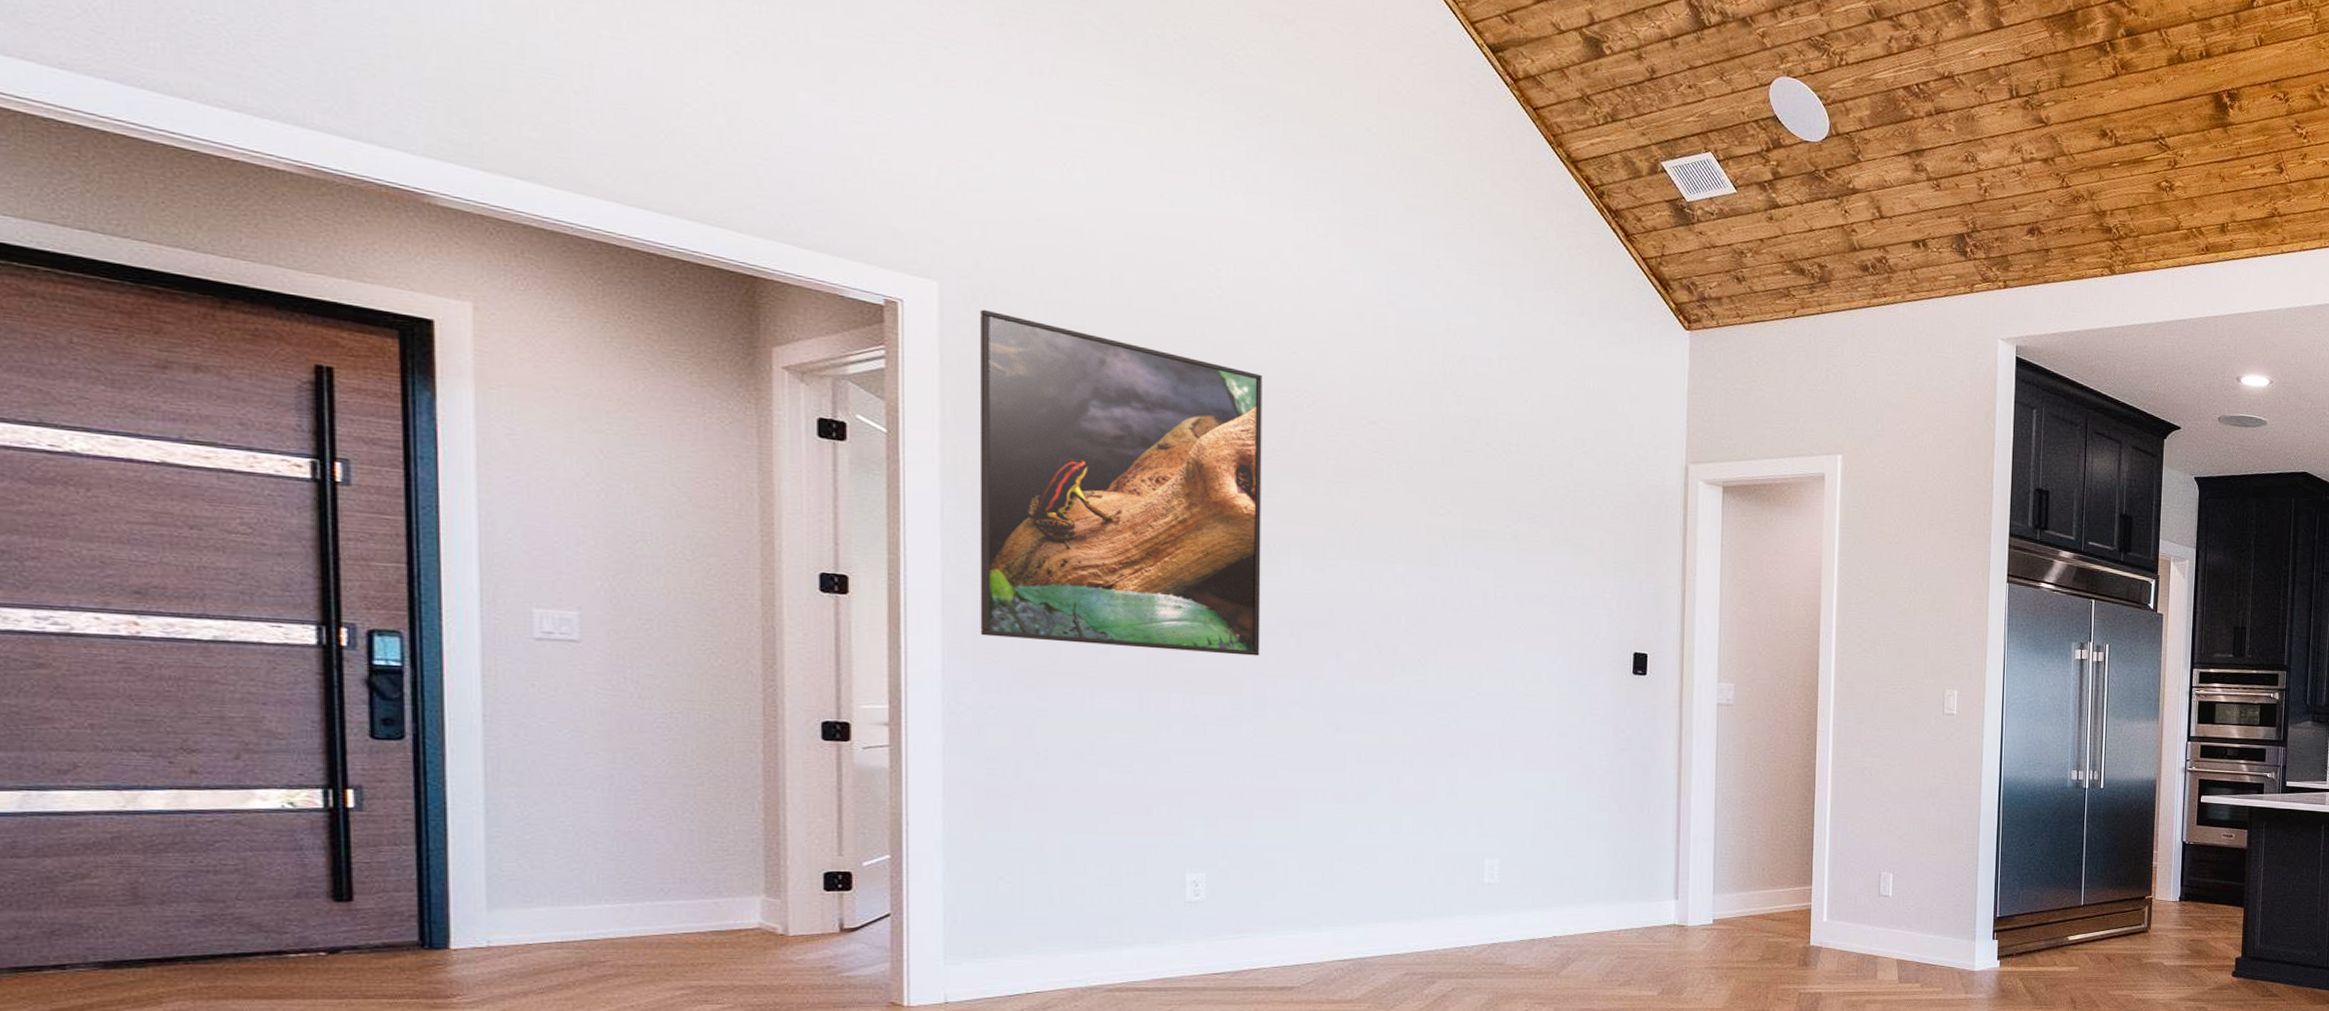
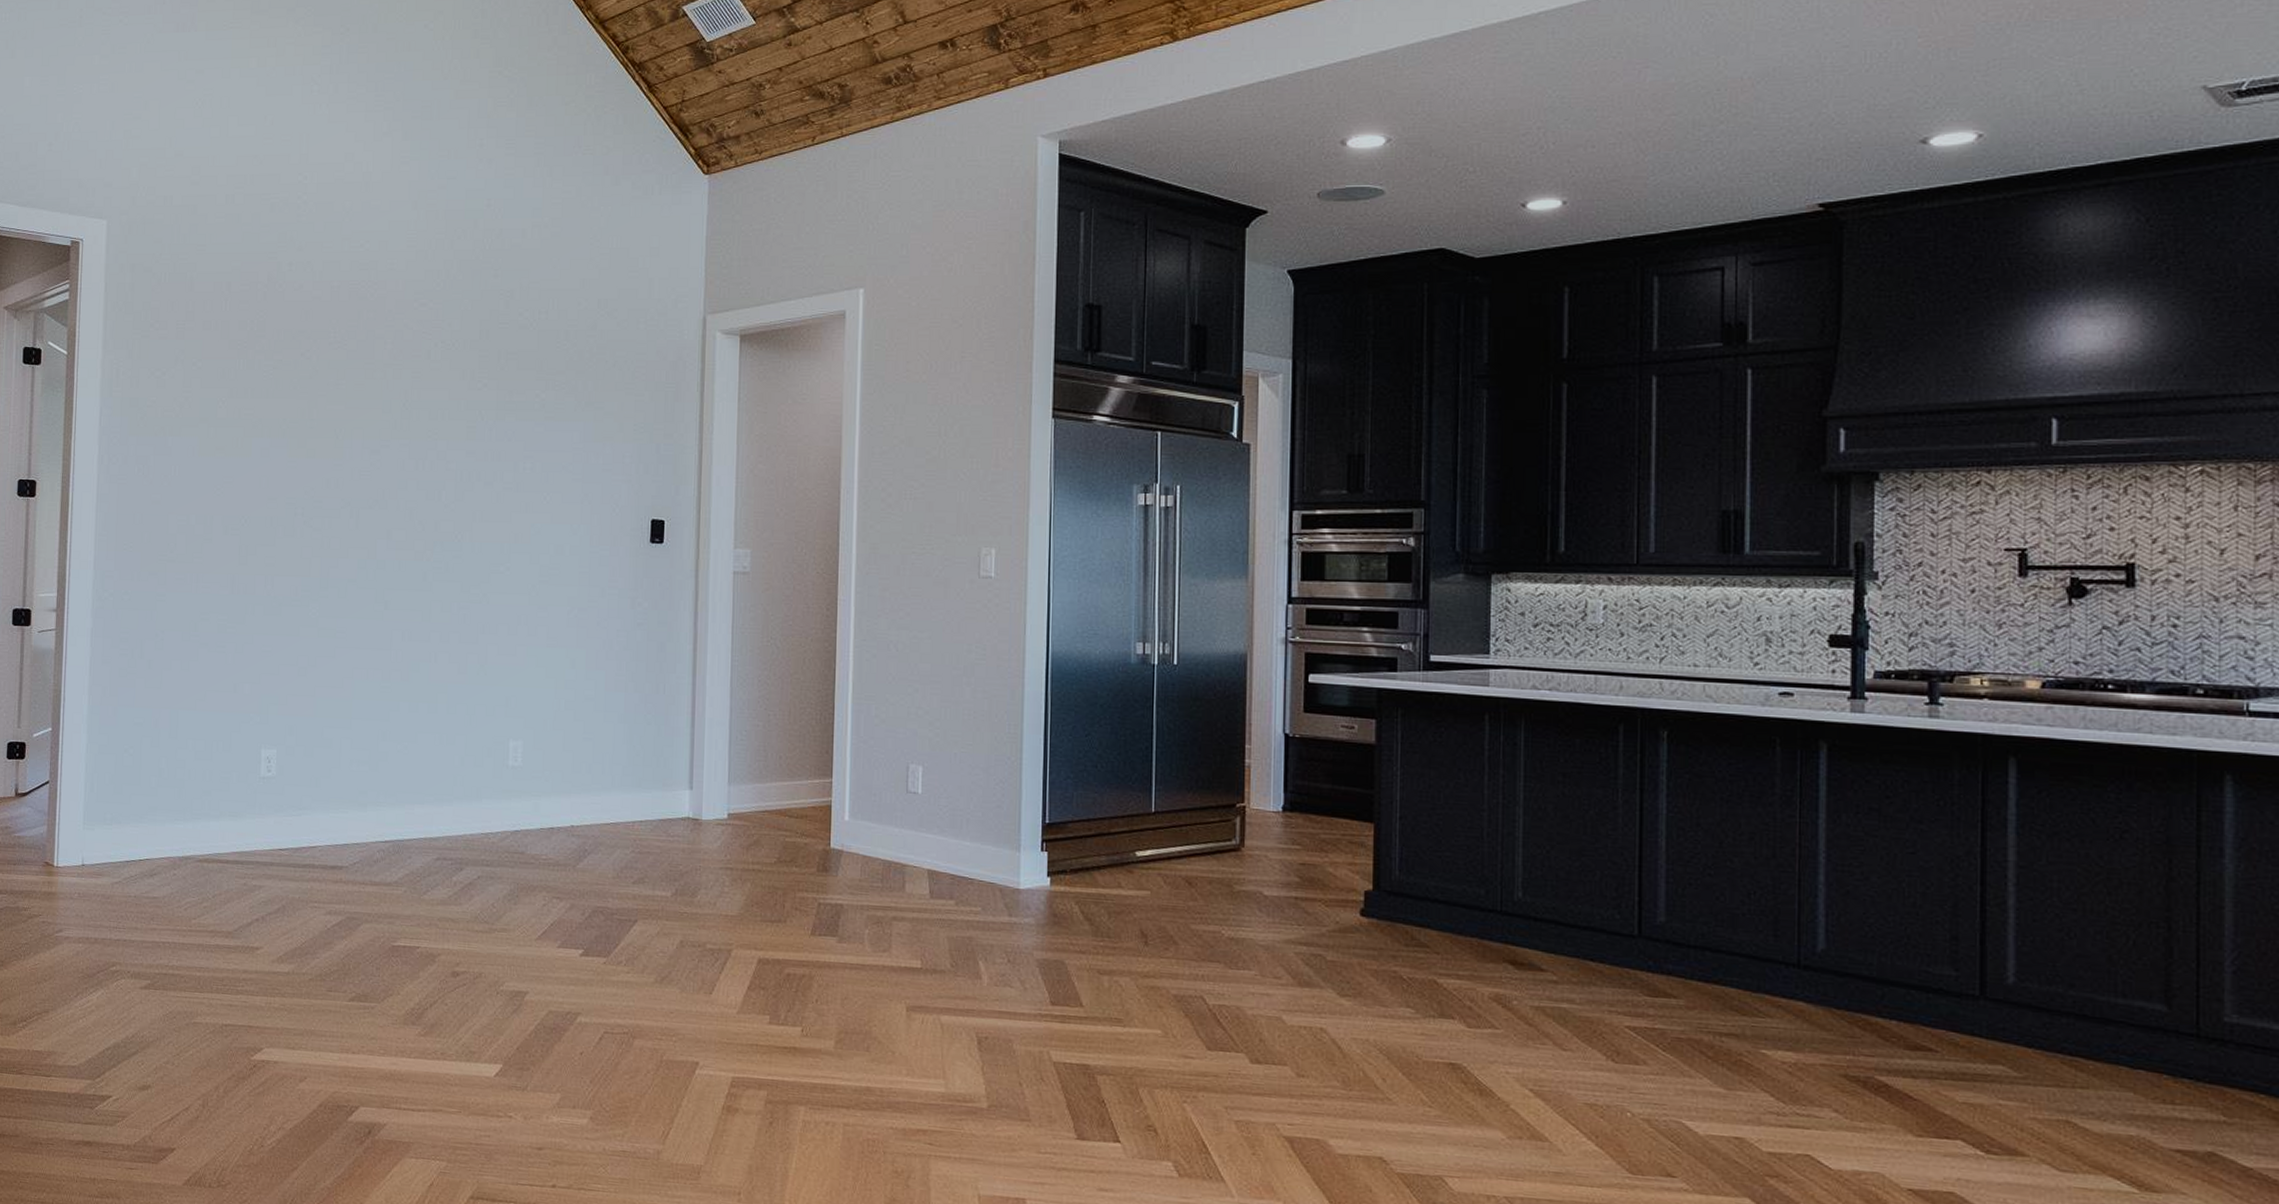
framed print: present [979,309,1262,656] -> none [121,239,336,538]

